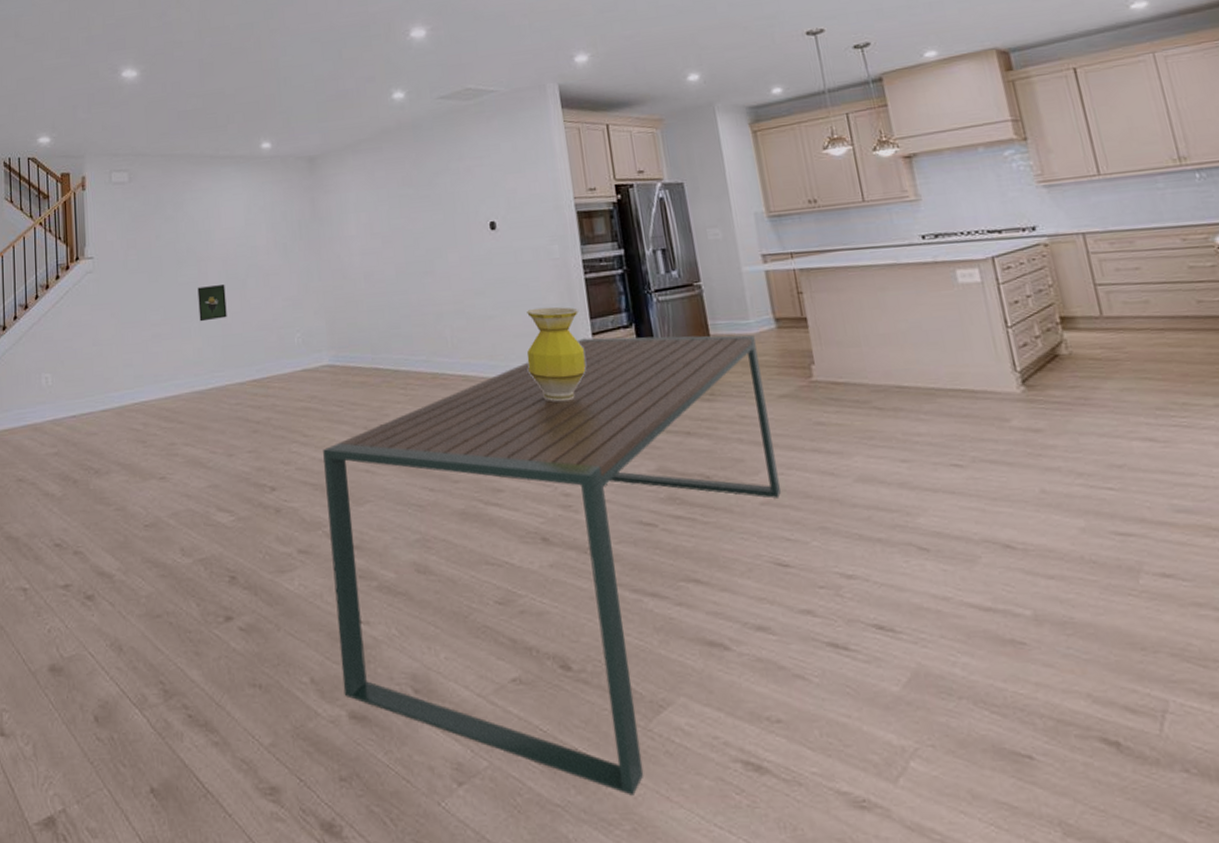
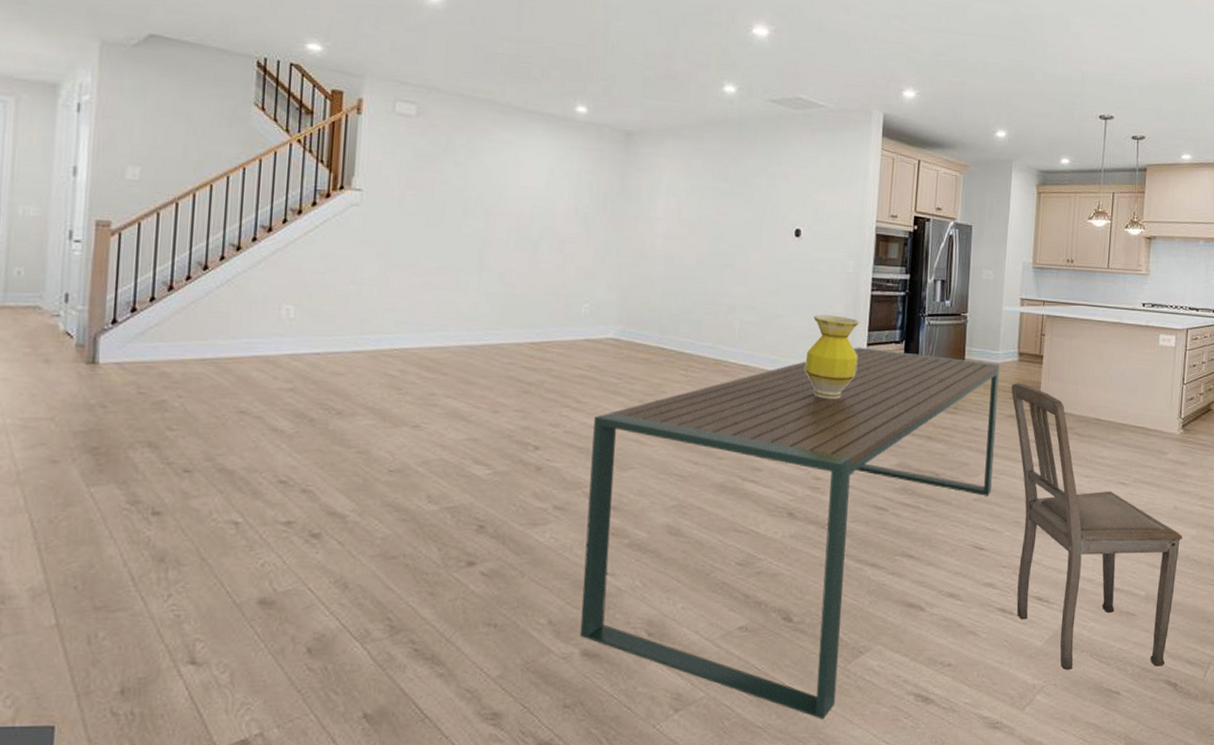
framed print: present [197,285,227,322] -> none [480,241,514,277]
dining chair: none [775,354,1092,725] -> present [1011,382,1183,670]

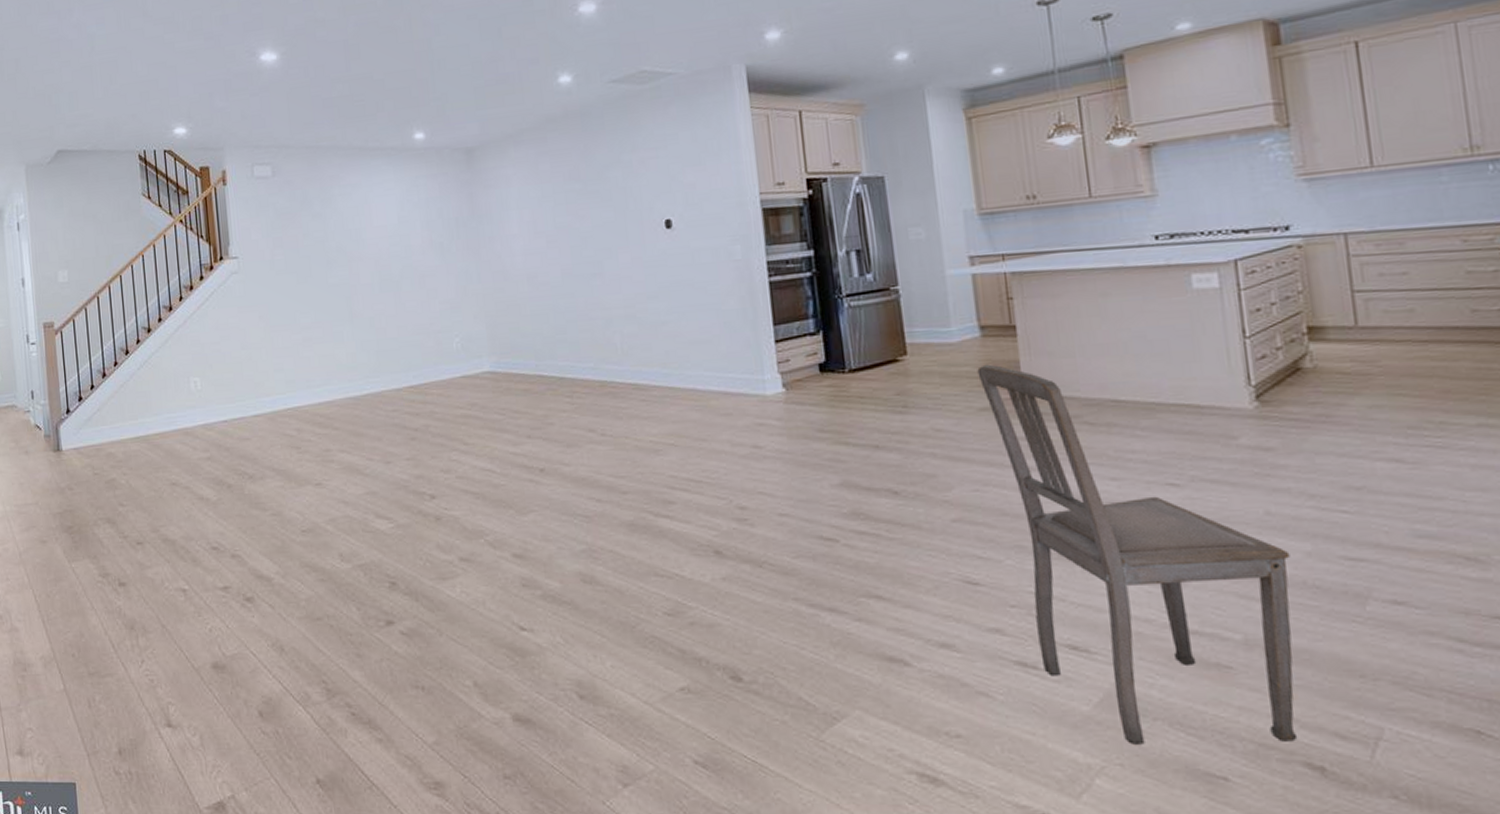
dining table: present [580,347,1000,719] -> none [484,343,975,802]
vase: present [805,314,861,400] -> none [702,312,767,413]

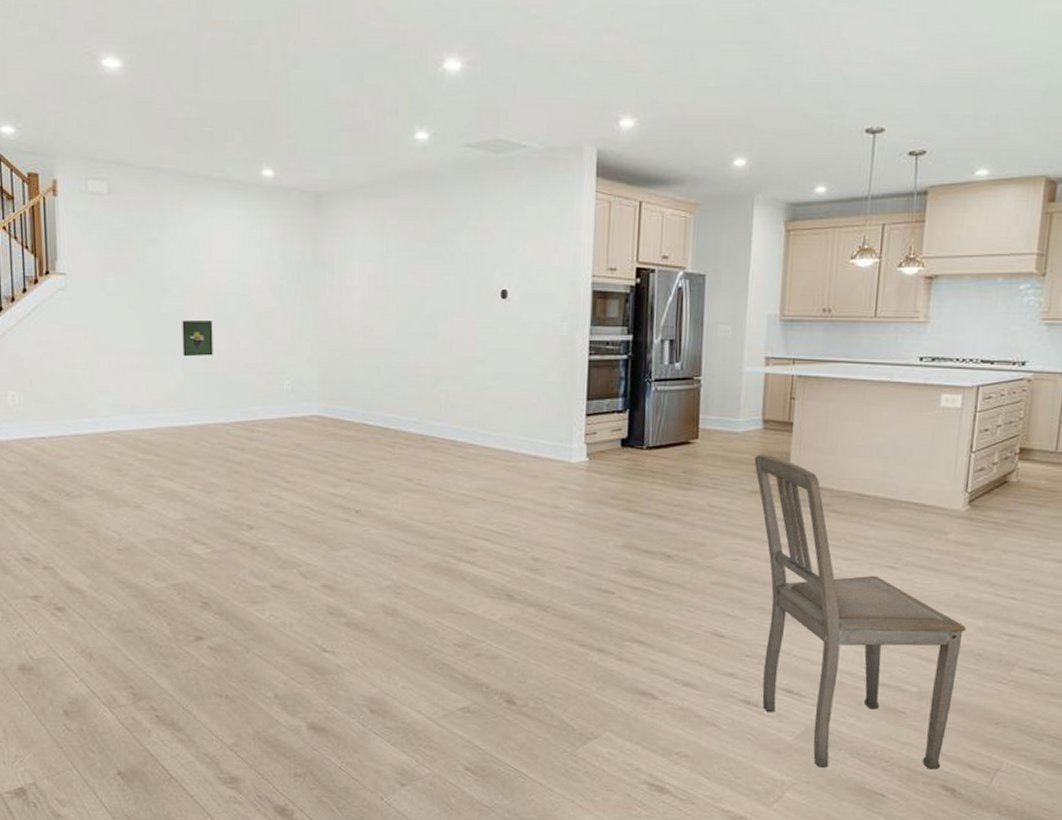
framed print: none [349,286,381,325] -> present [182,320,213,357]

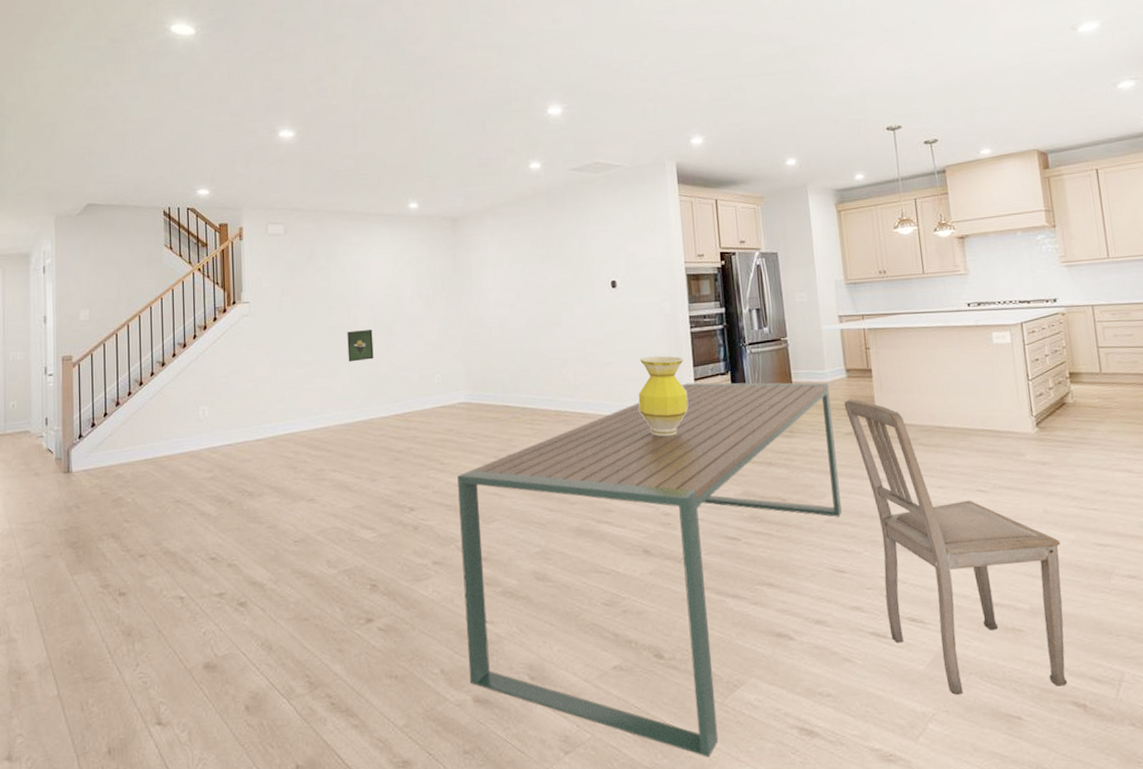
dining table: none [304,418,740,803] -> present [457,382,842,758]
vase: none [518,383,578,476] -> present [638,355,688,437]

